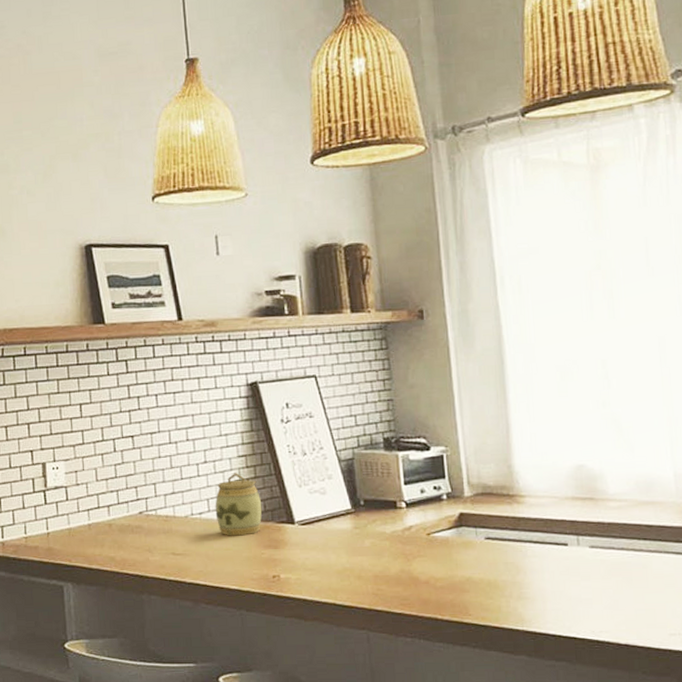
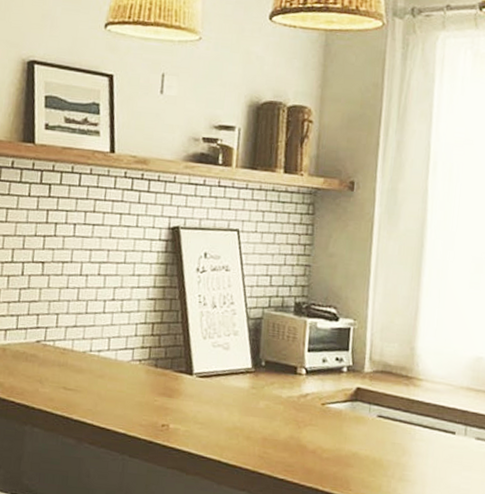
jar: present [215,473,262,536] -> none [114,315,164,380]

